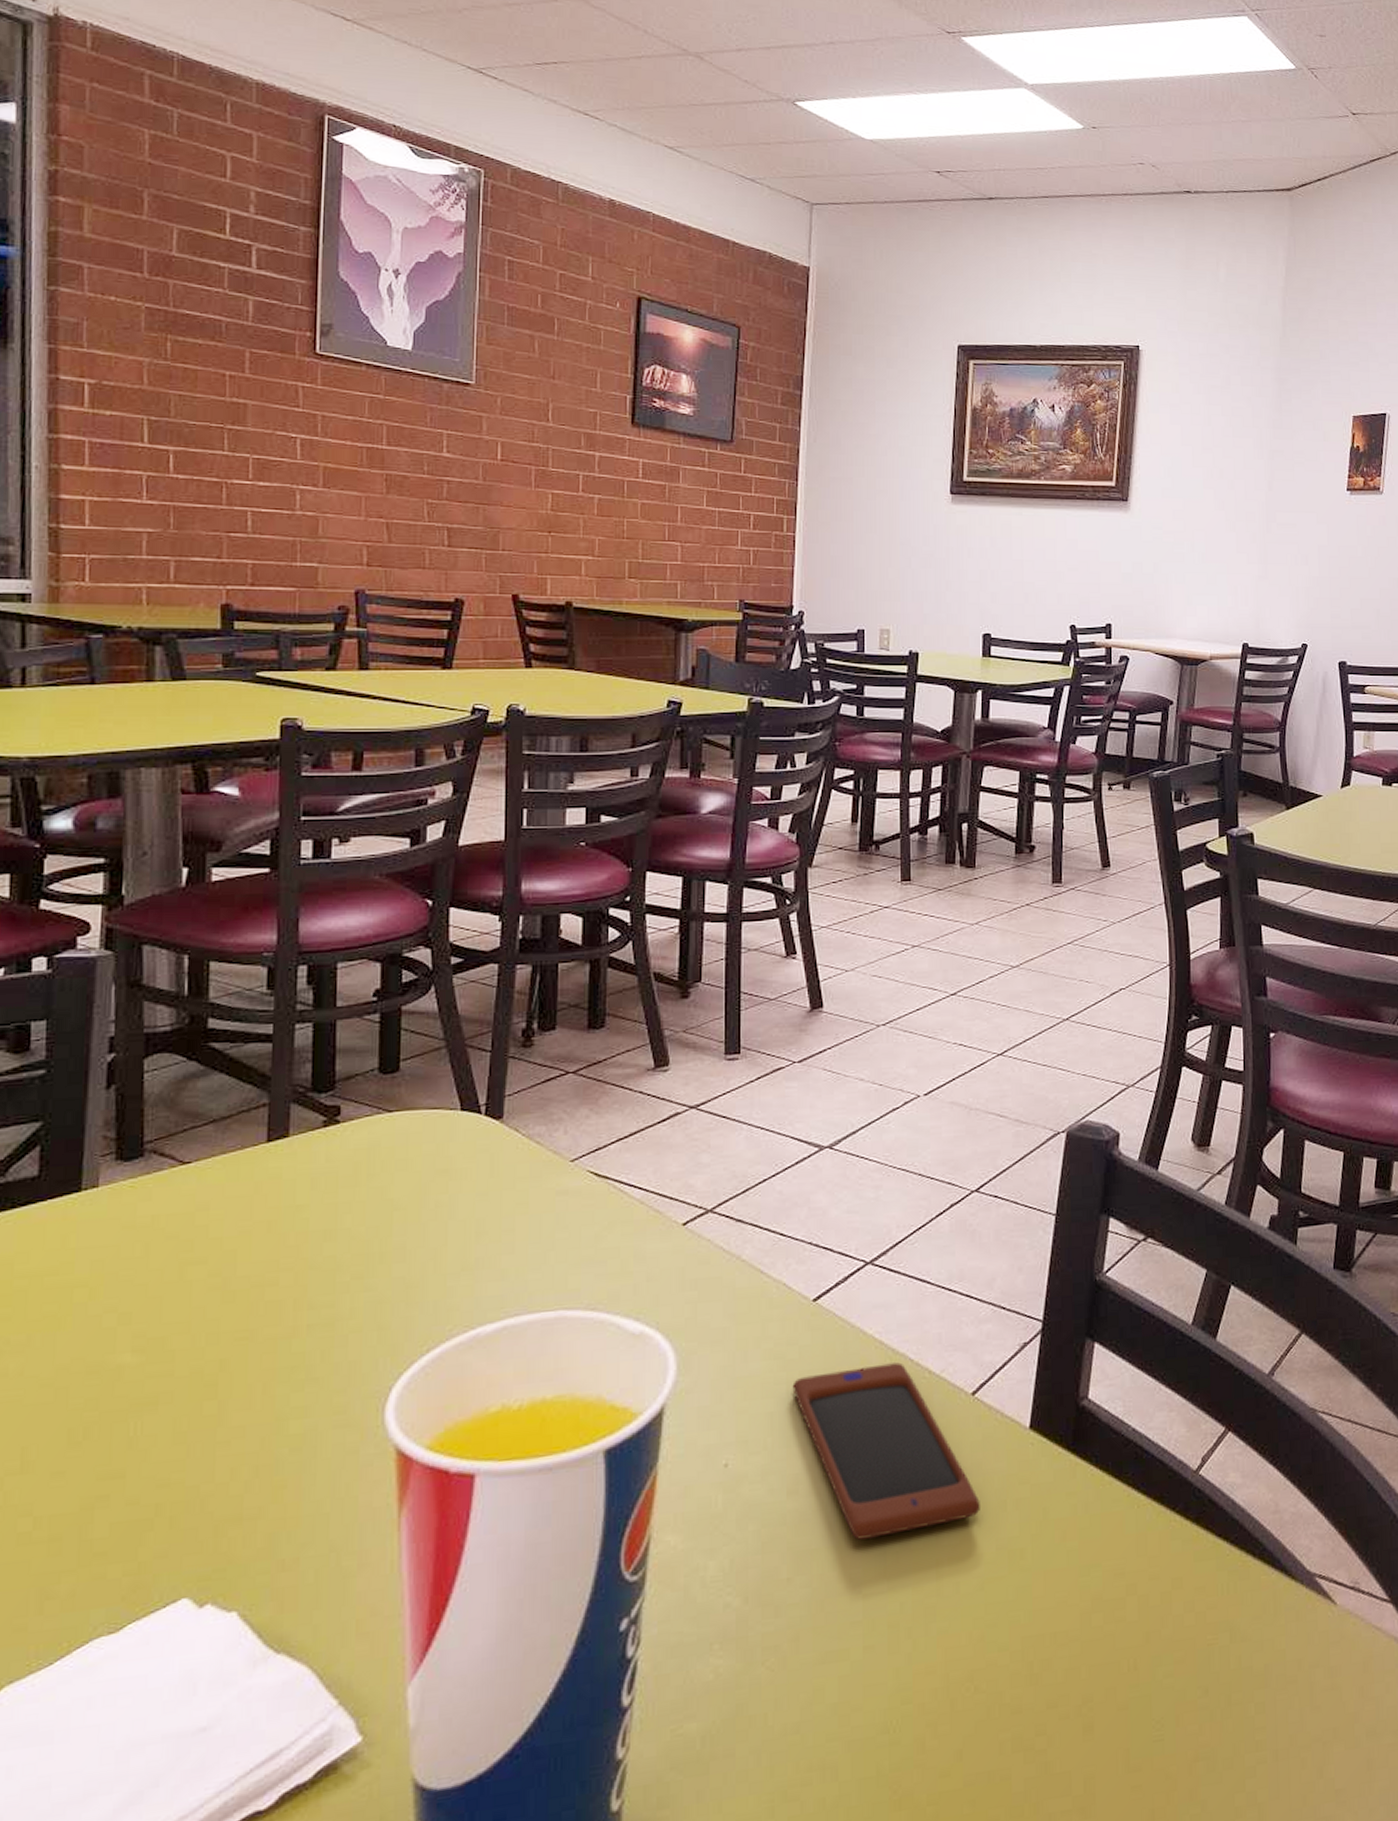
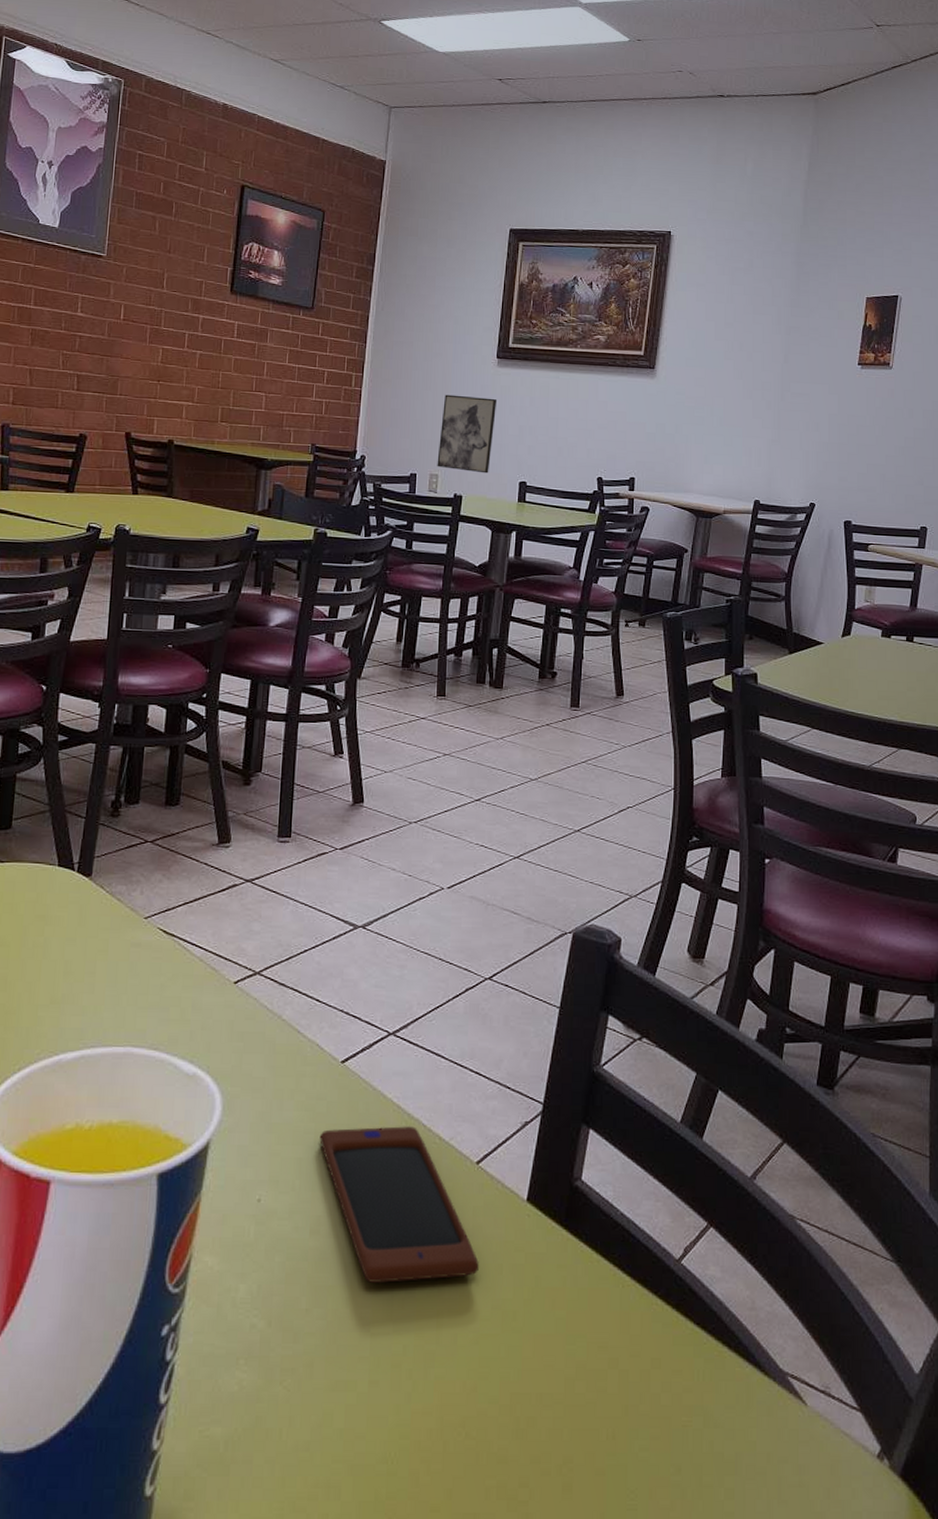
wall art: none [887,537,954,626] -> present [437,394,498,474]

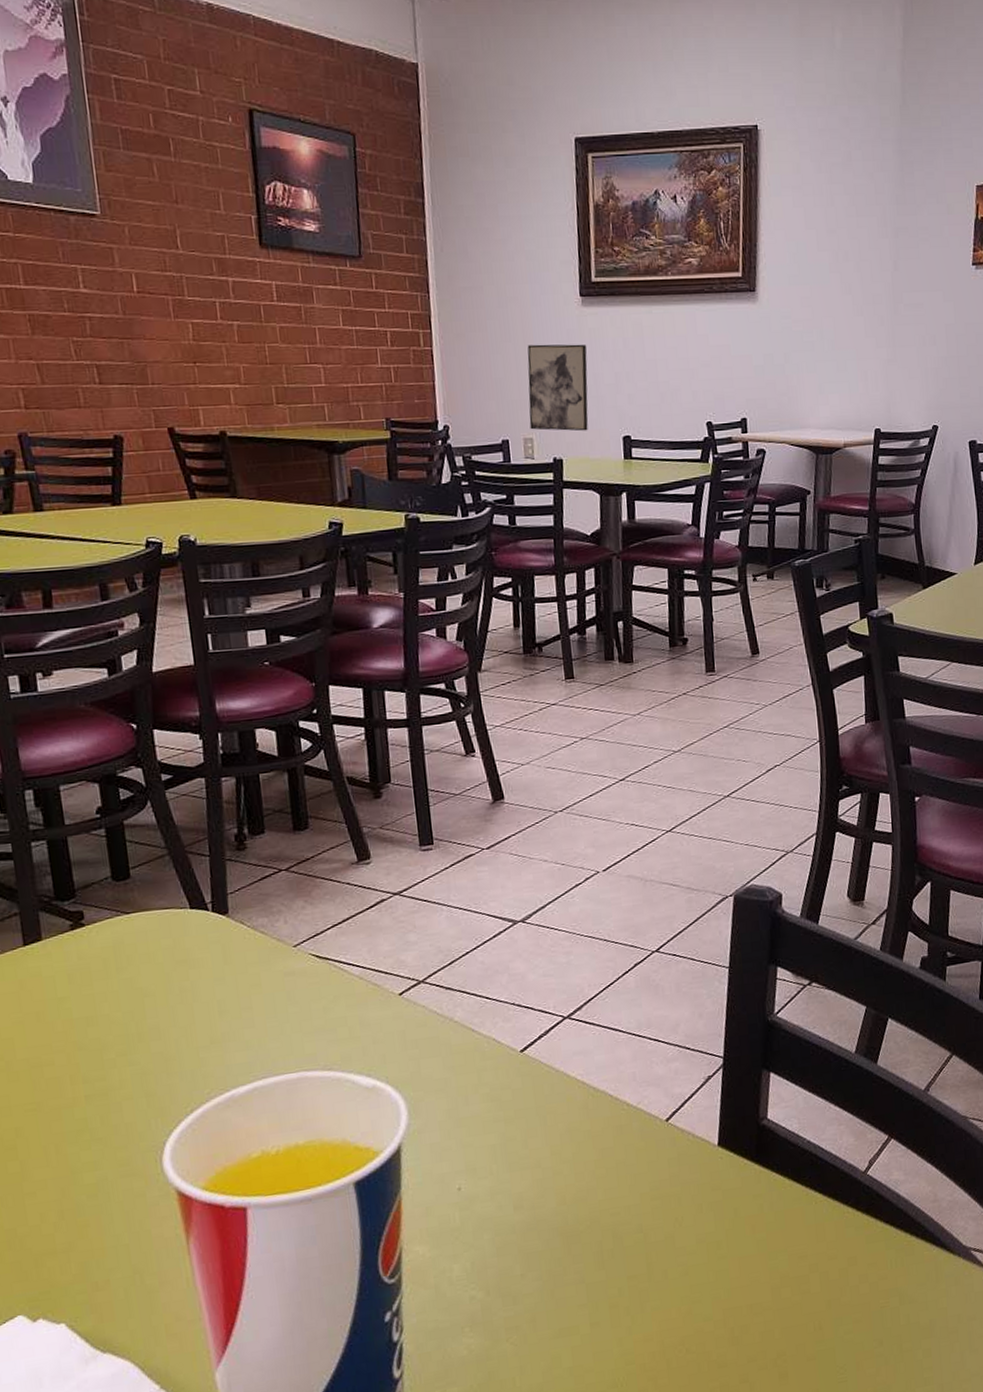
smartphone: present [319,1126,479,1283] -> none [509,1098,680,1242]

